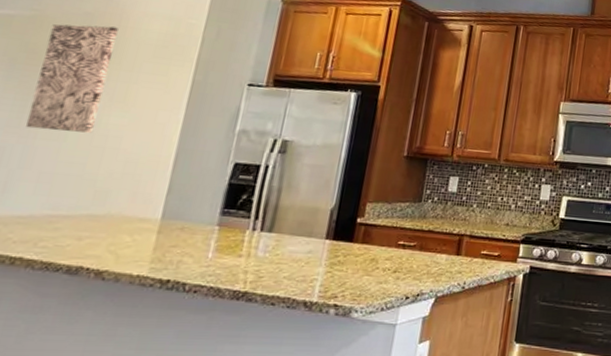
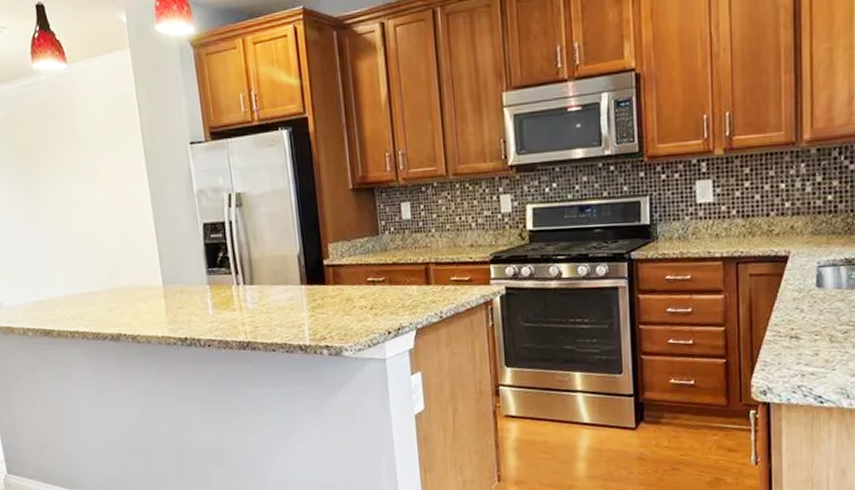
wall art: present [25,24,119,133] -> none [23,111,87,220]

